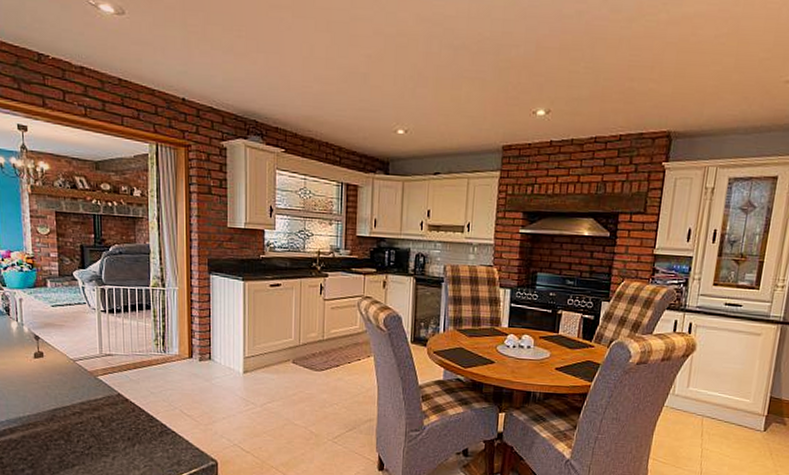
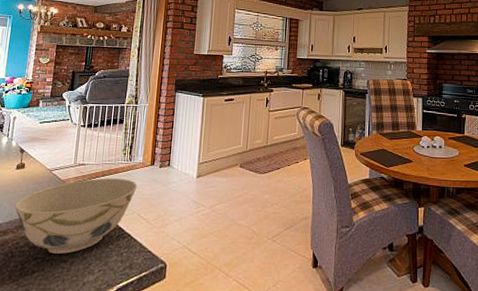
bowl: none [40,370,176,449] -> present [15,178,138,254]

